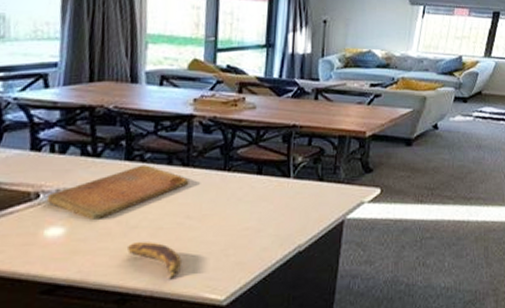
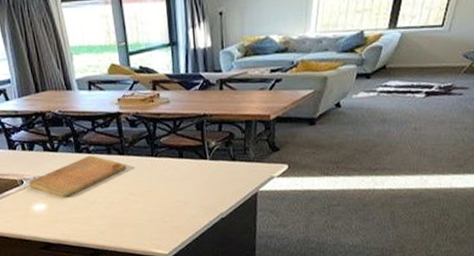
banana: present [126,242,181,280] -> none [90,213,132,240]

